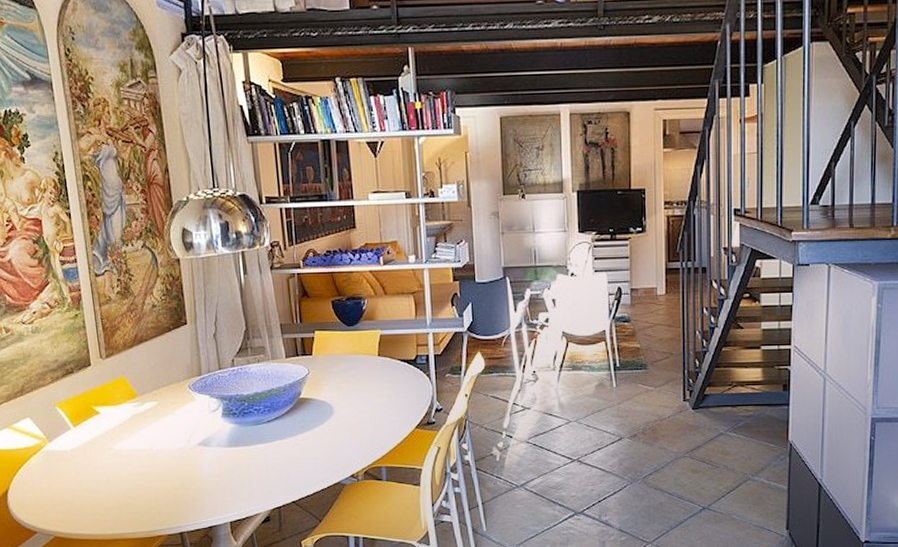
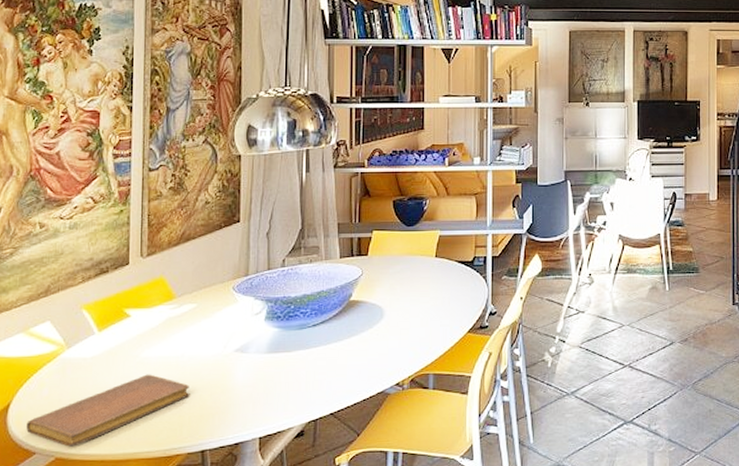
notebook: none [25,465,163,528] -> present [26,374,190,447]

